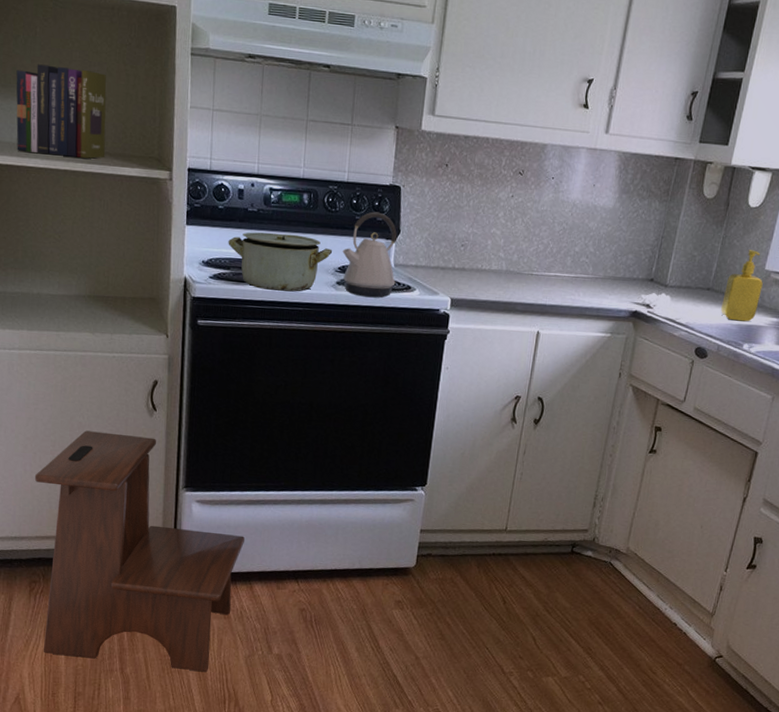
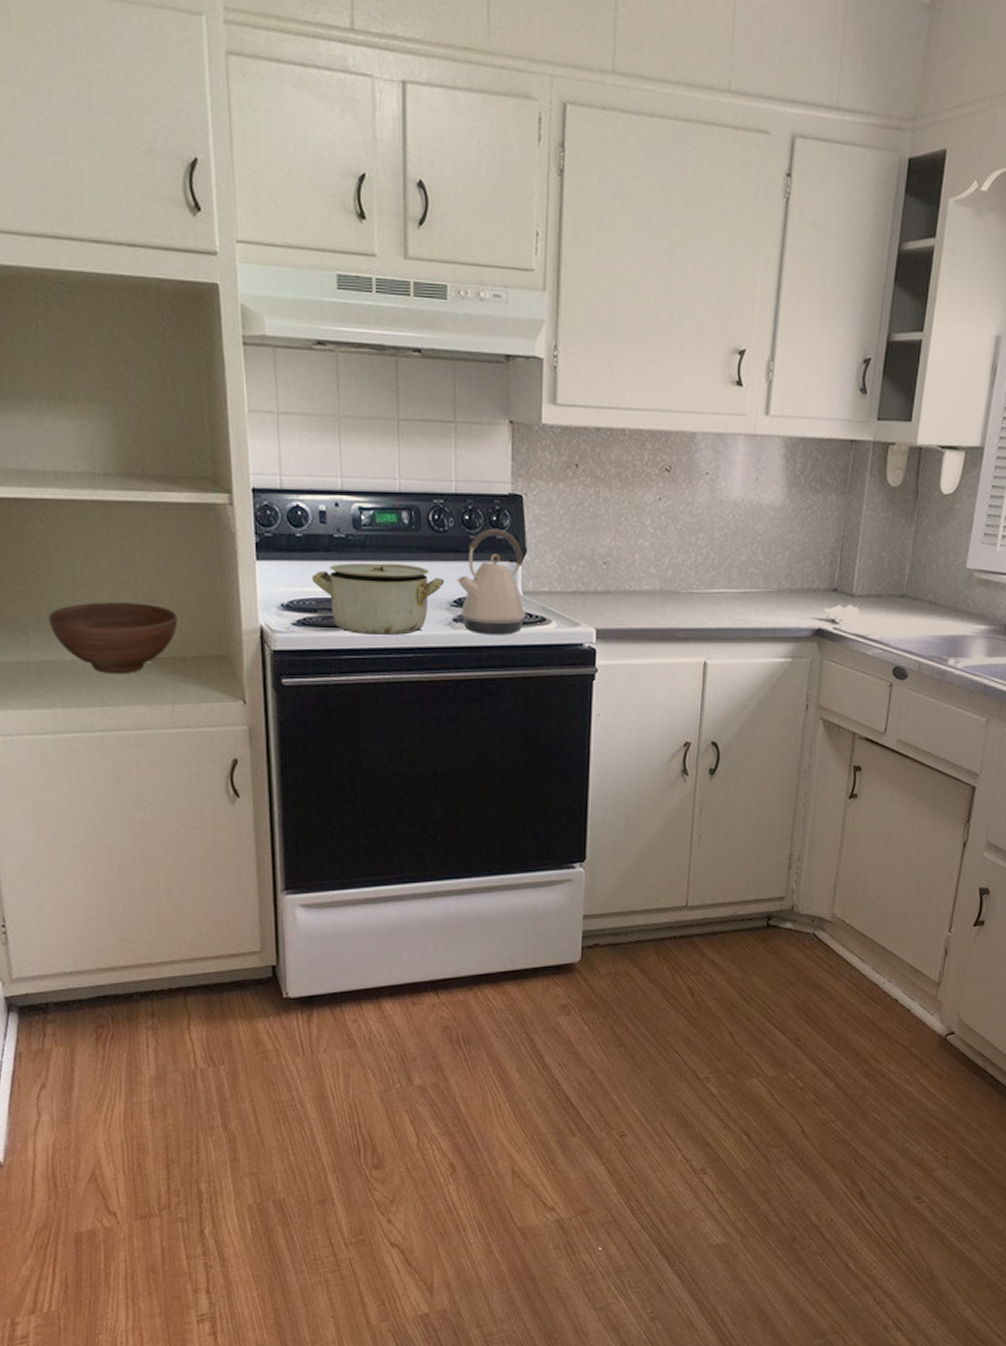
books: present [16,64,107,159] -> none [16,366,144,484]
bowl: none [23,249,122,307] -> present [48,602,178,674]
step stool: present [34,430,245,672] -> none [89,829,367,1117]
soap dispenser: present [721,250,763,322] -> none [919,545,965,632]

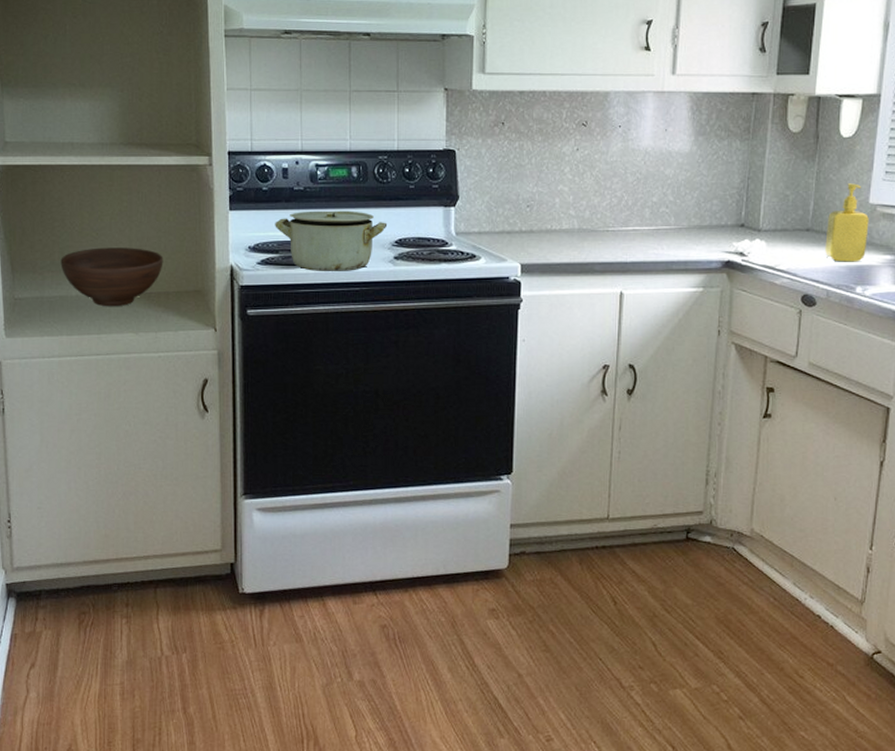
kettle: present [457,528,527,635] -> none [398,179,459,270]
soap dispenser: none [919,545,965,632] -> present [825,183,869,262]

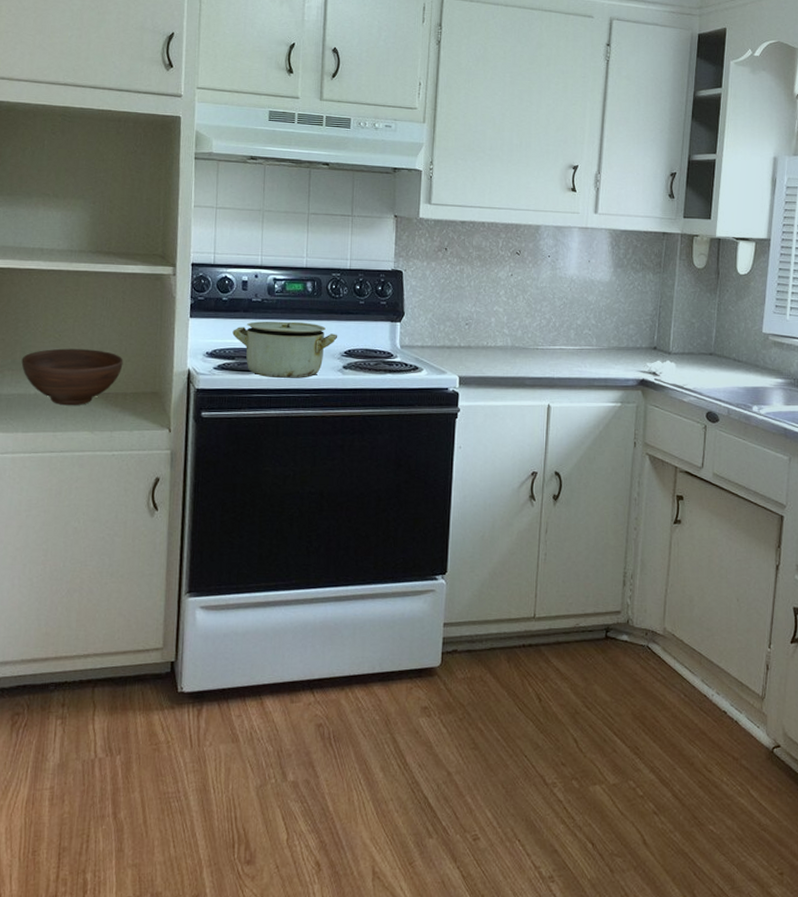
soap dispenser: present [825,183,869,262] -> none [726,314,763,384]

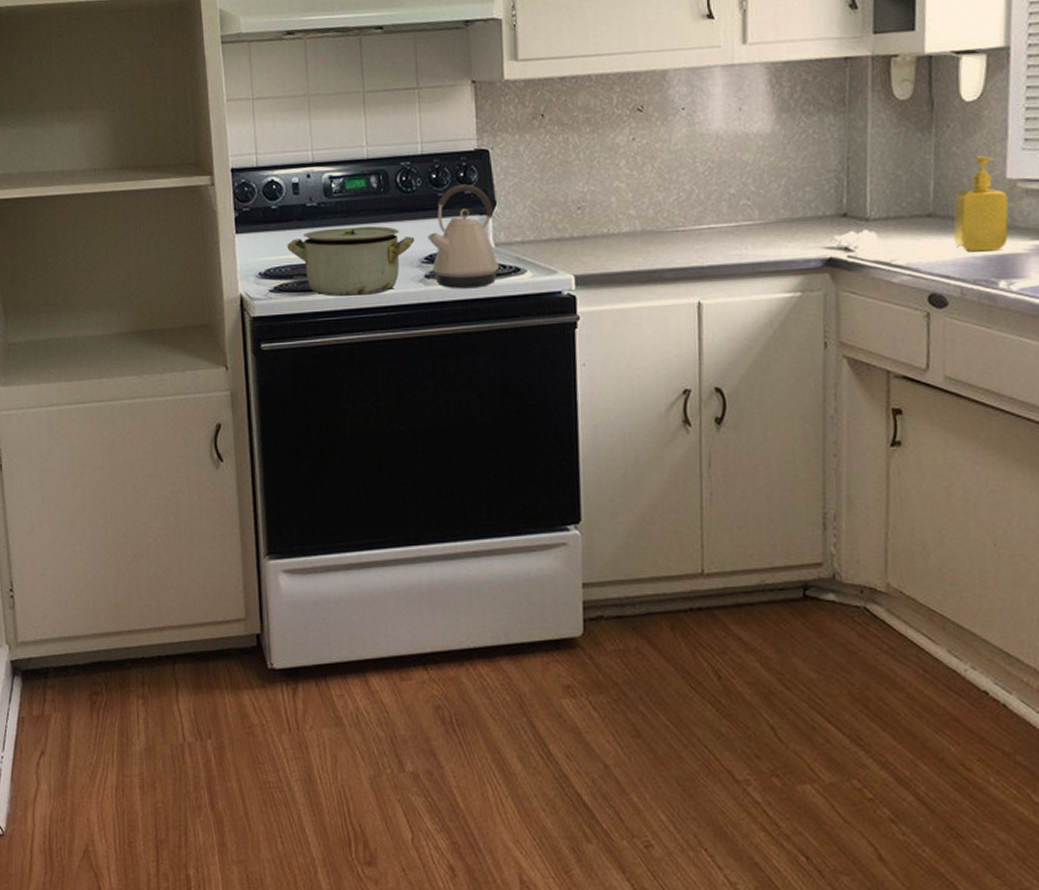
bowl: present [21,348,124,406] -> none [55,281,166,348]
kettle: none [348,296,403,380] -> present [427,184,500,289]
soap dispenser: none [726,314,763,384] -> present [953,155,1009,252]

